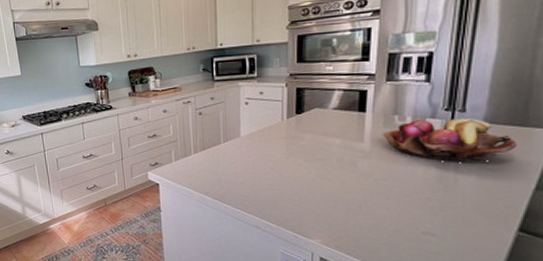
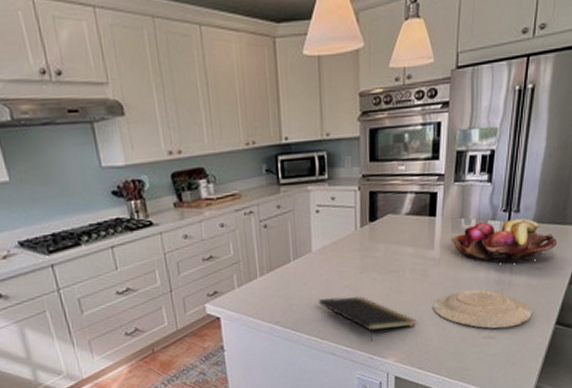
notepad: none [244,177,344,221] -> present [318,295,417,342]
plate: none [362,184,485,227] -> present [432,289,532,329]

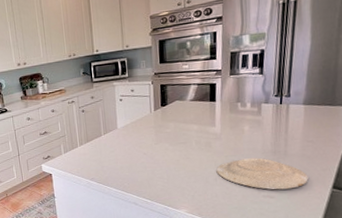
notepad: present [318,295,417,342] -> none [123,161,203,196]
fruit basket: present [451,218,558,263] -> none [230,101,329,137]

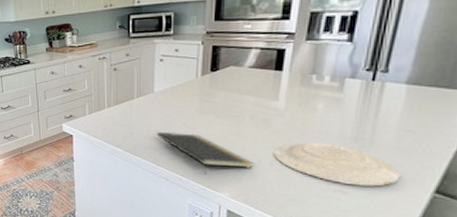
notepad: none [123,161,203,196] -> present [156,131,255,175]

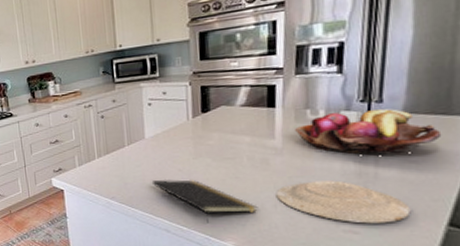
fruit basket: none [299,79,442,123] -> present [295,109,442,155]

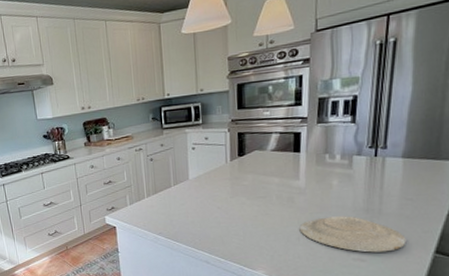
notepad: present [151,179,258,223] -> none [194,216,284,255]
fruit basket: present [295,109,442,155] -> none [316,154,432,193]

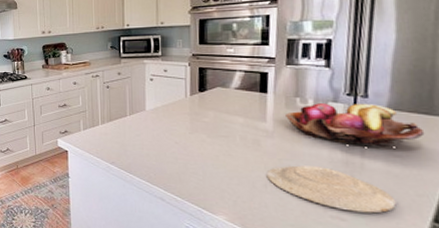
fruit basket: none [316,154,432,193] -> present [286,103,425,148]

